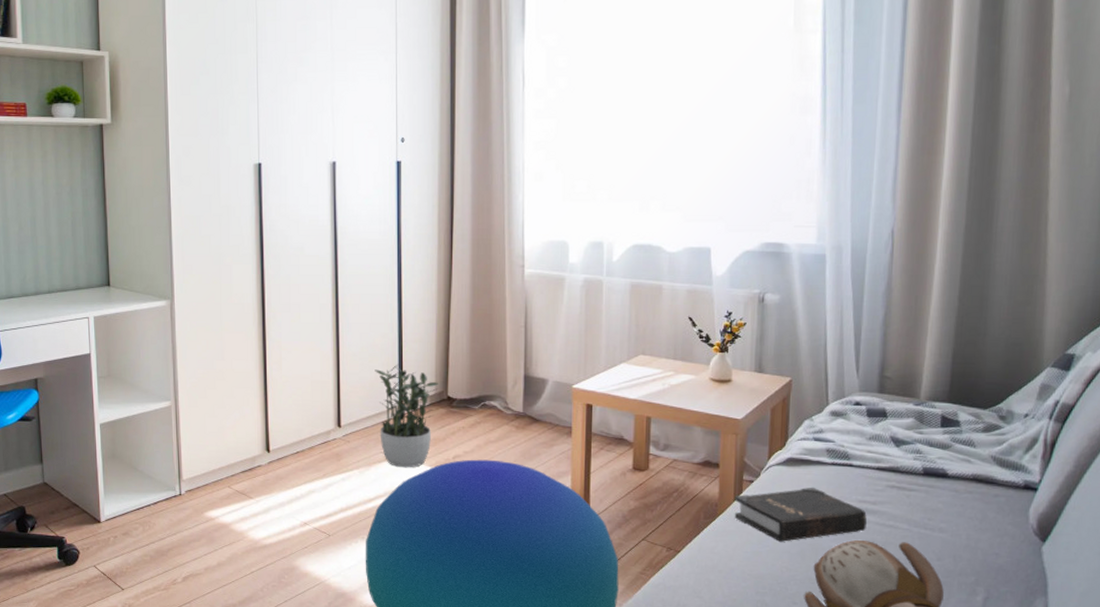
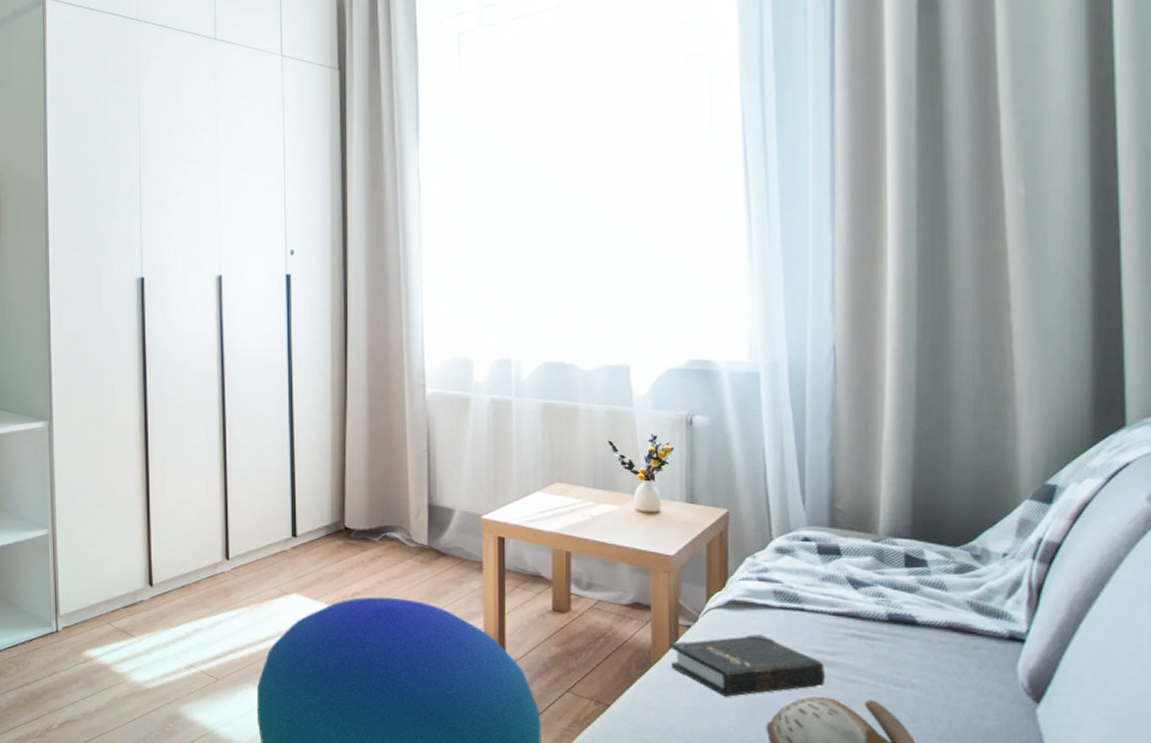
potted plant: present [375,364,438,468] -> none [265,491,334,606]

